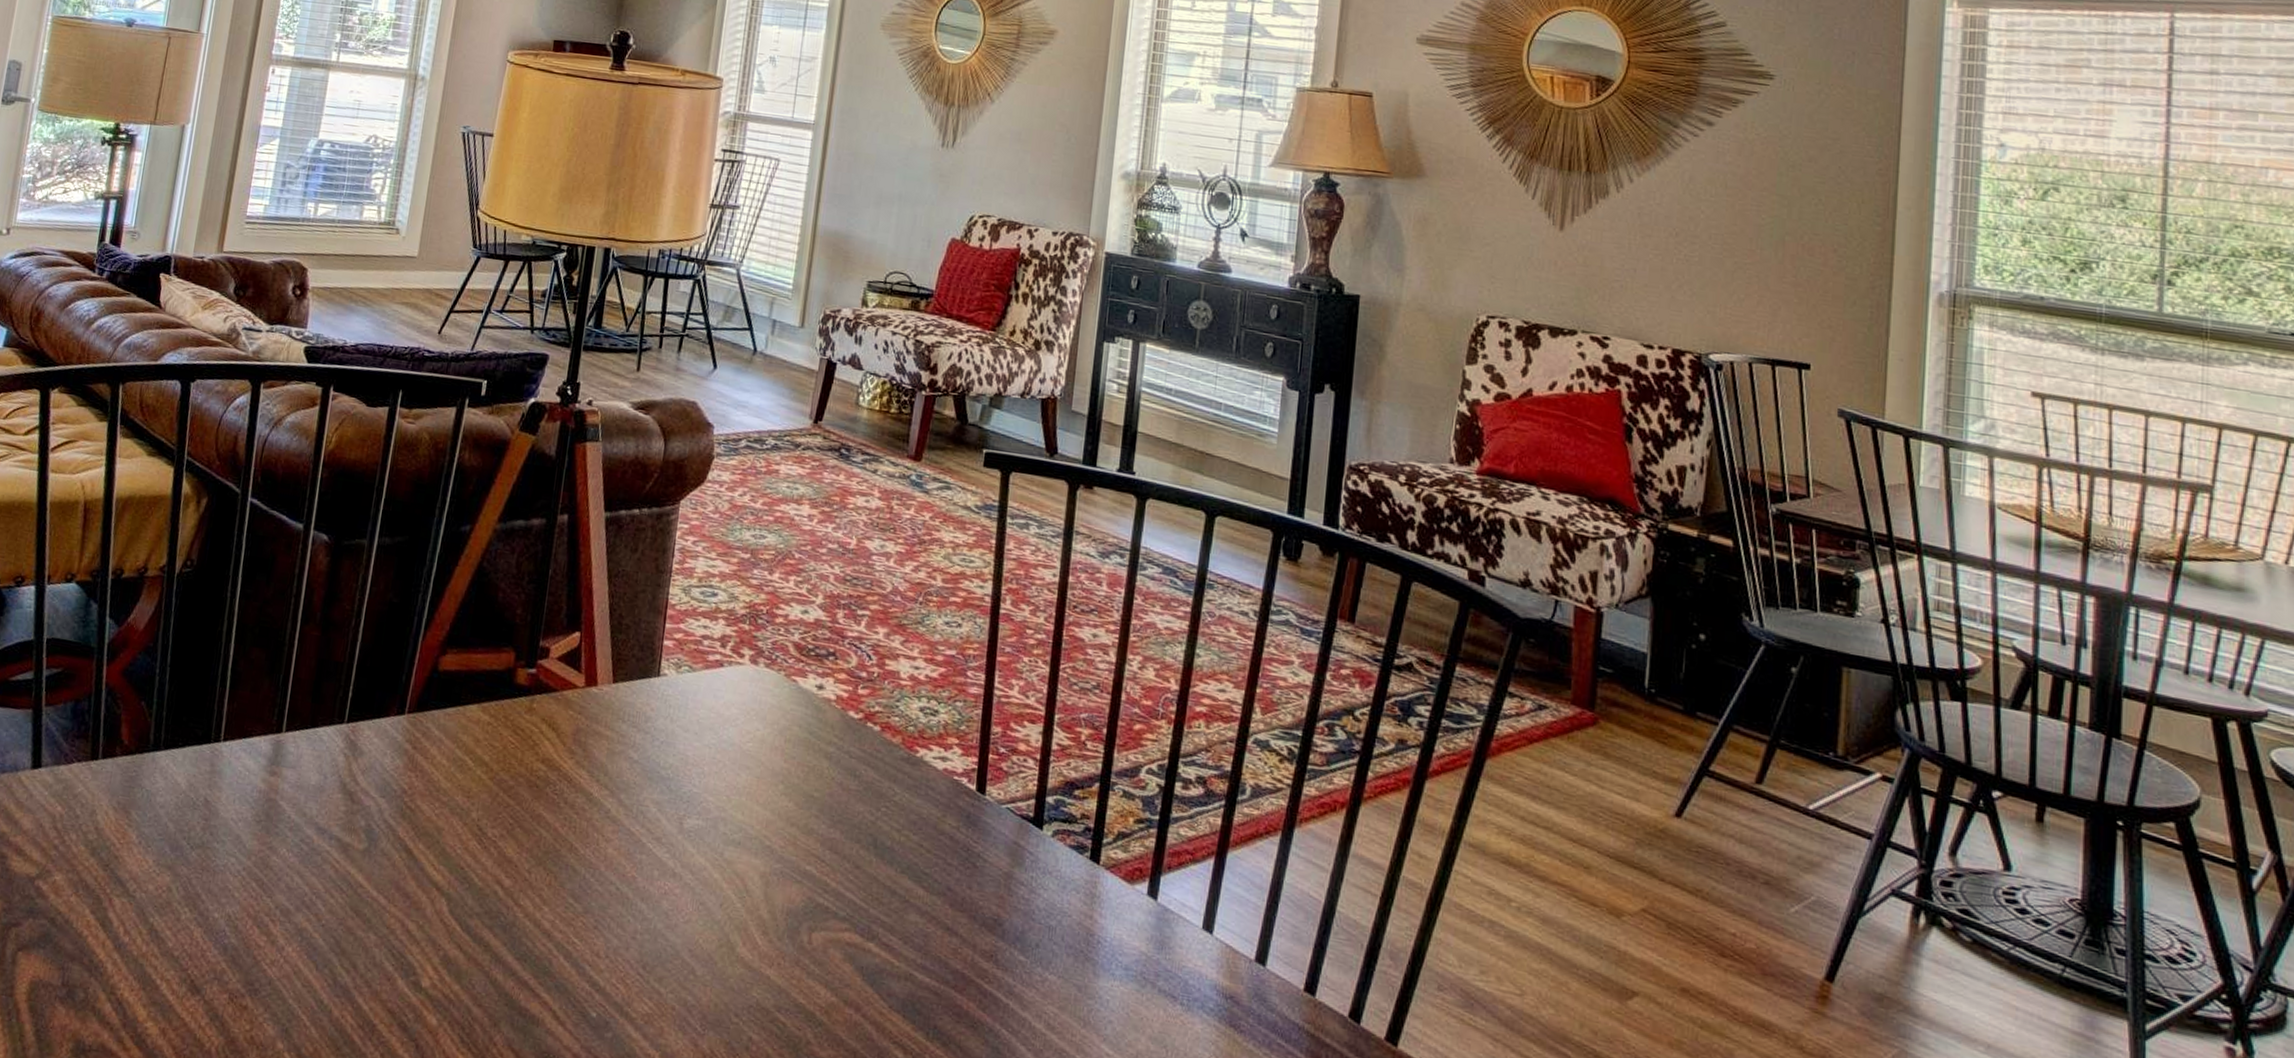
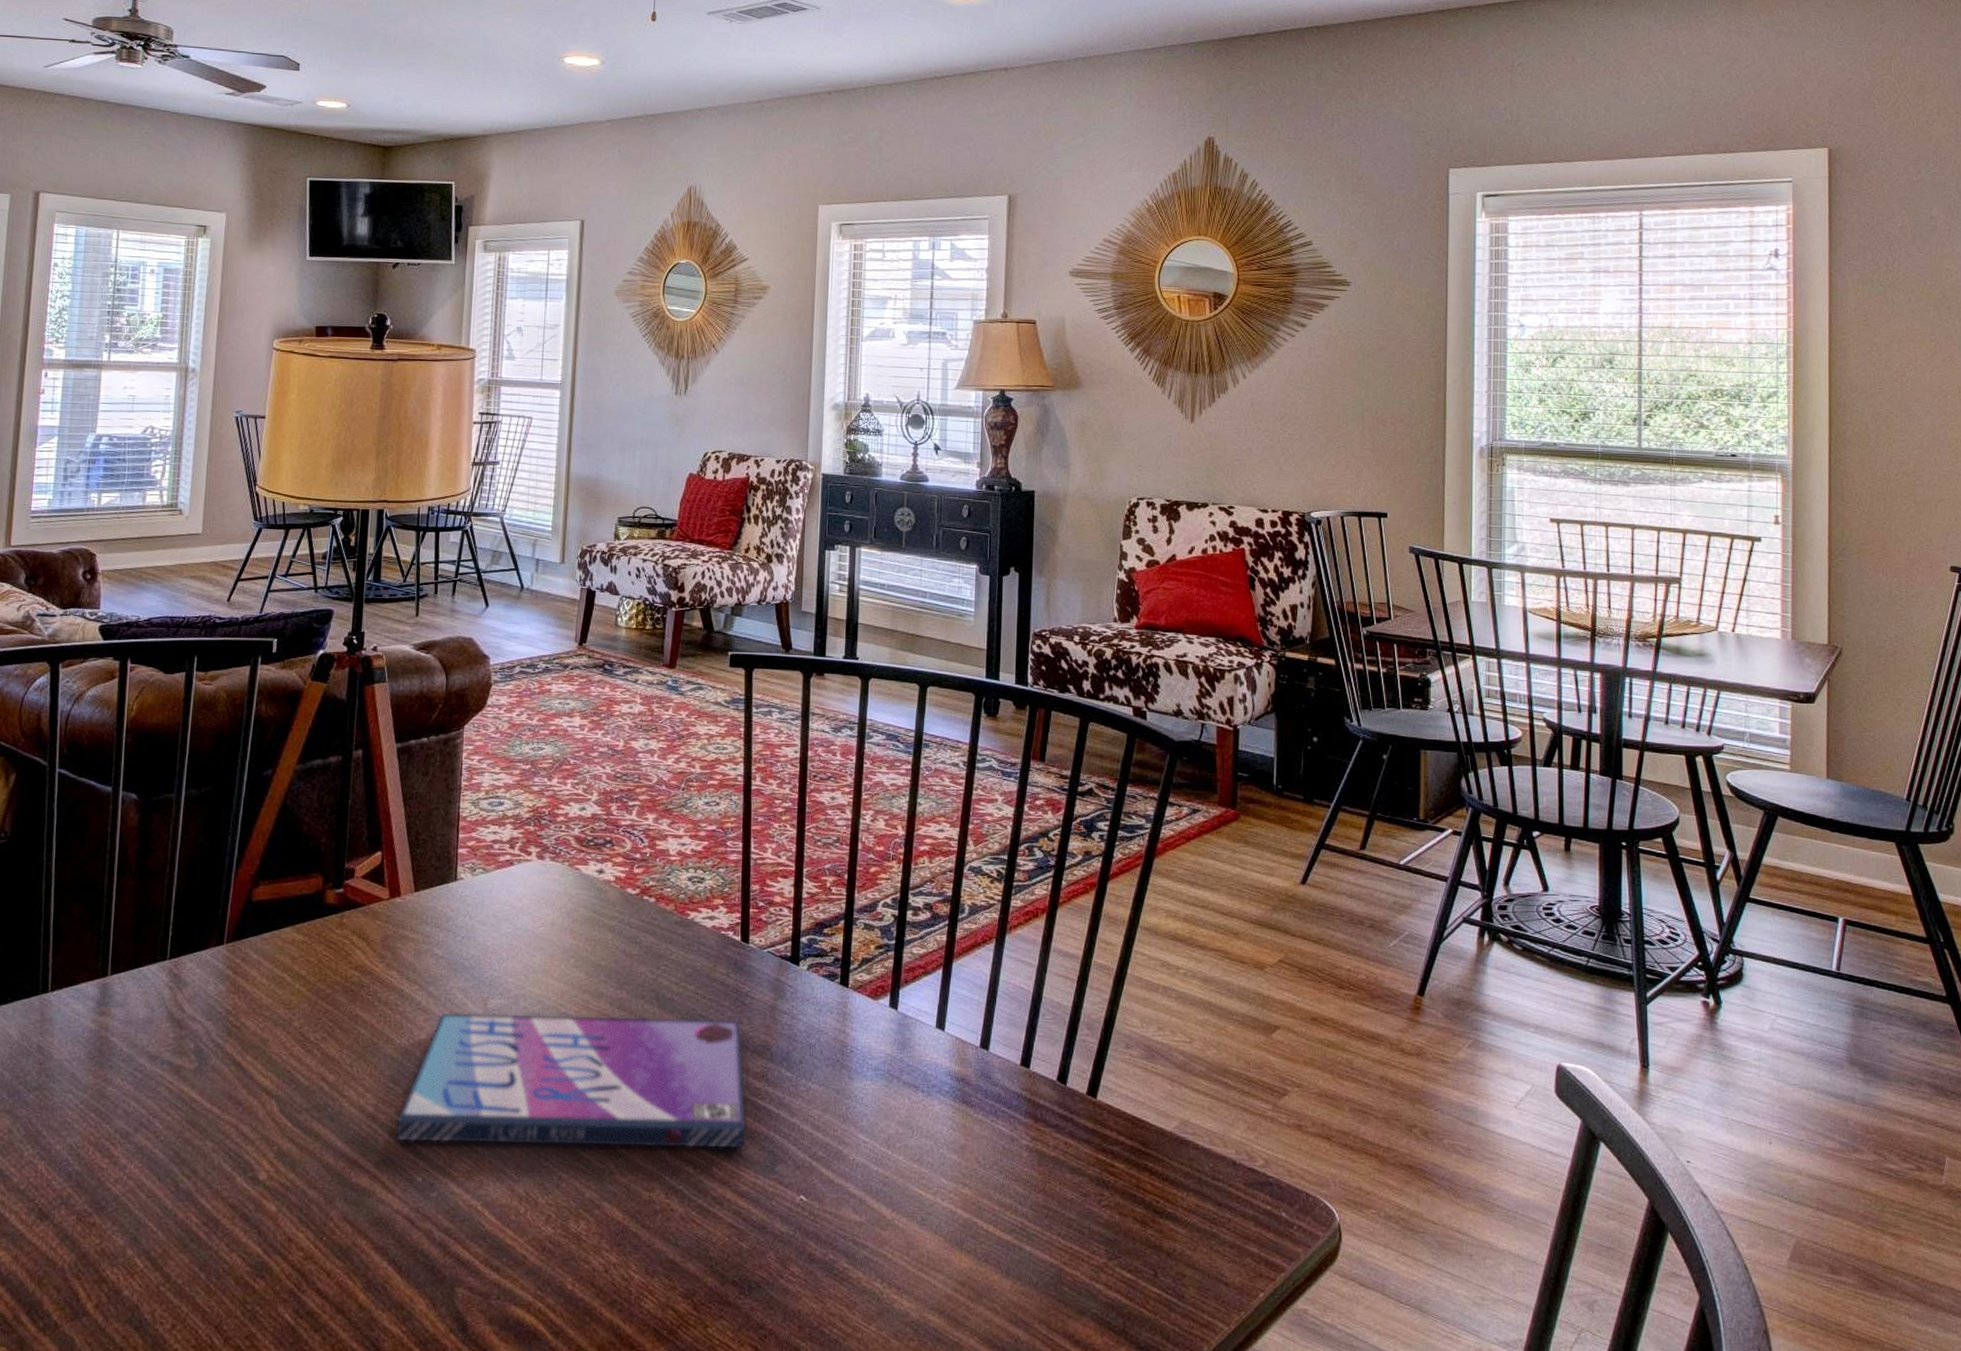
video game case: none [572,826,971,1039] -> present [396,1012,746,1149]

